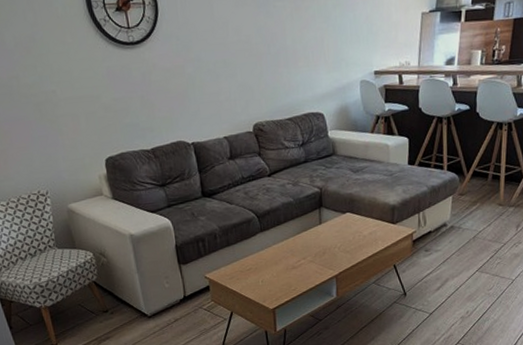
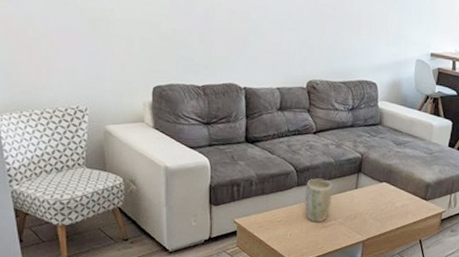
plant pot: none [269,220,298,265] -> present [304,178,333,223]

